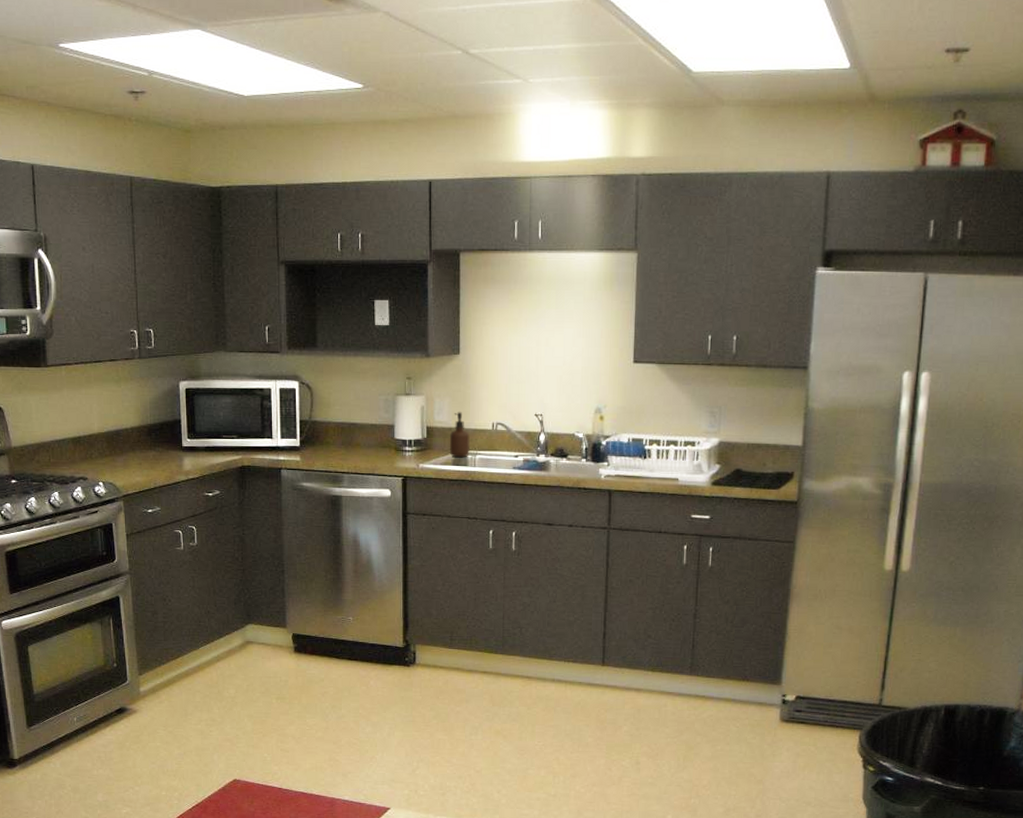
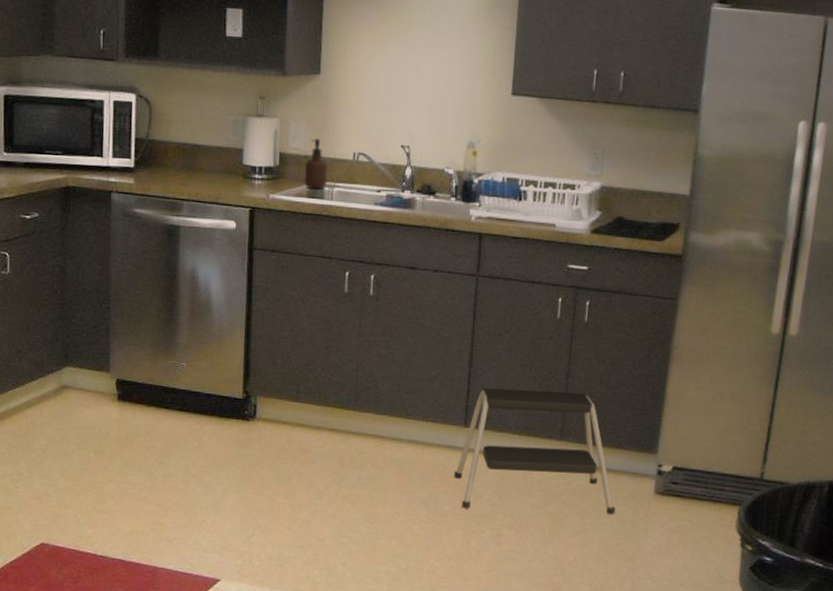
step stool: none [595,630,744,742] -> present [454,388,616,515]

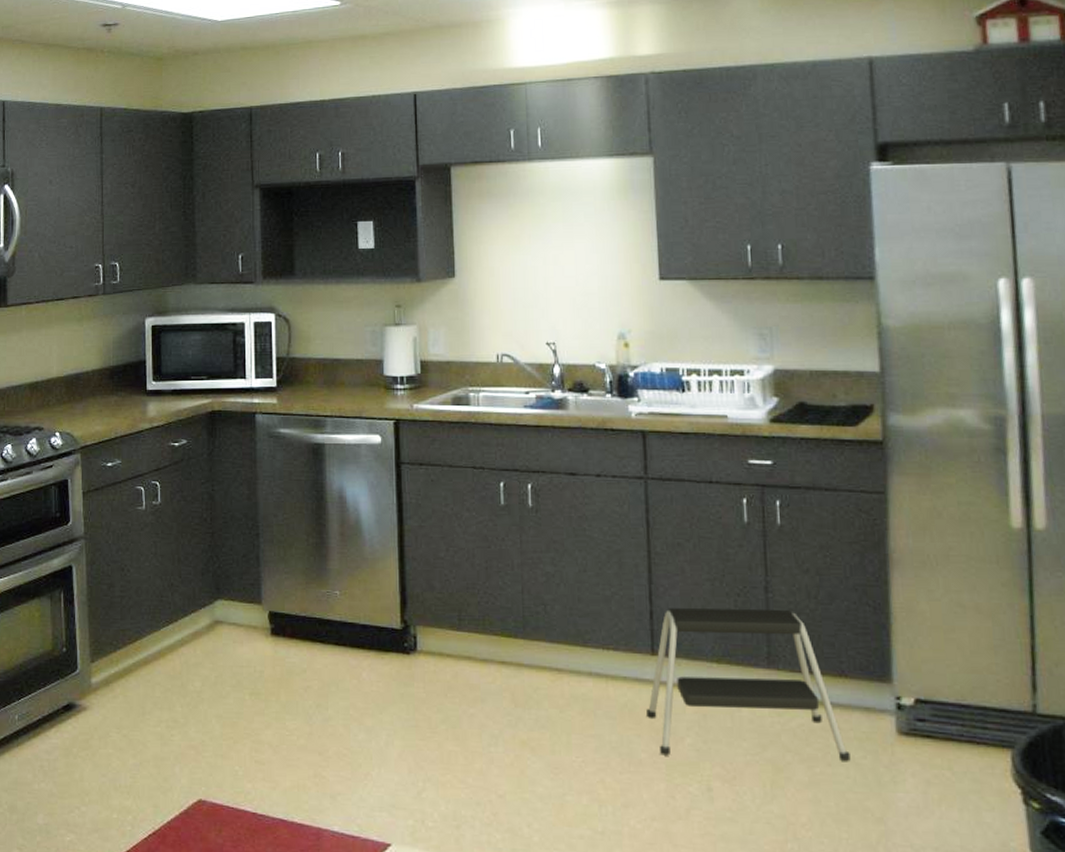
soap dispenser: present [304,138,328,190] -> none [447,343,471,396]

